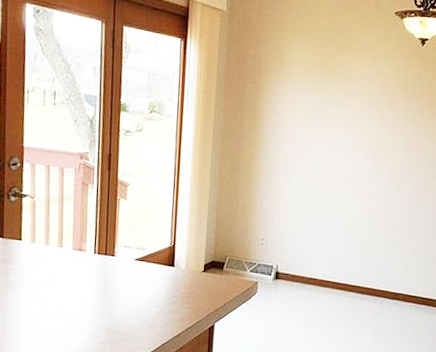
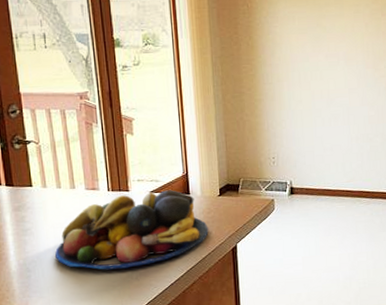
fruit bowl: none [34,259,188,335] -> present [55,190,209,270]

